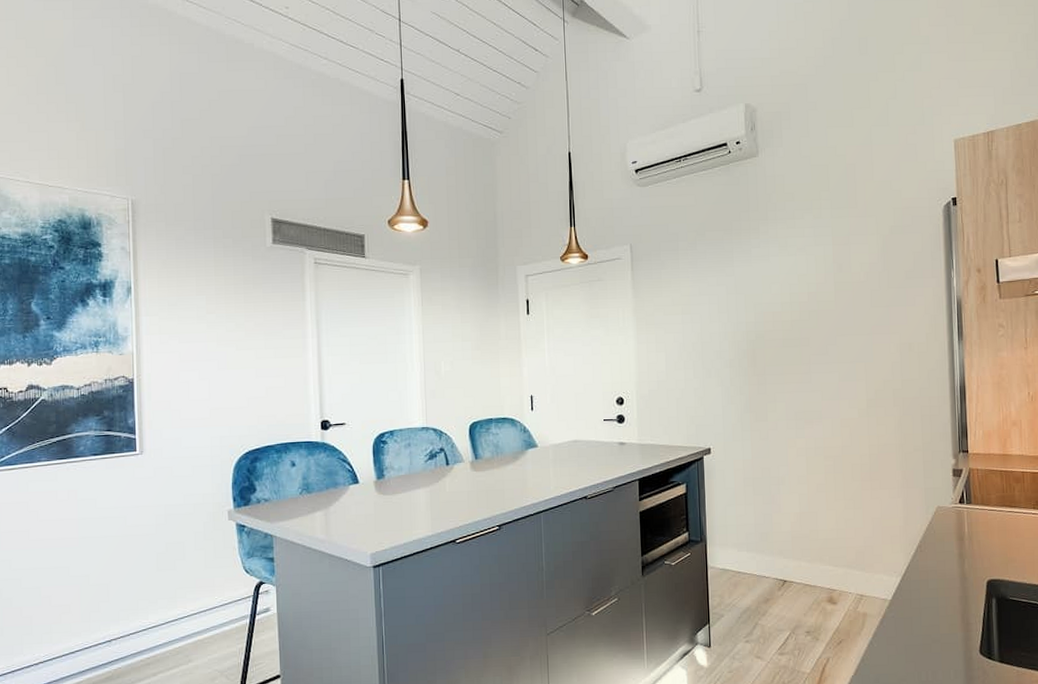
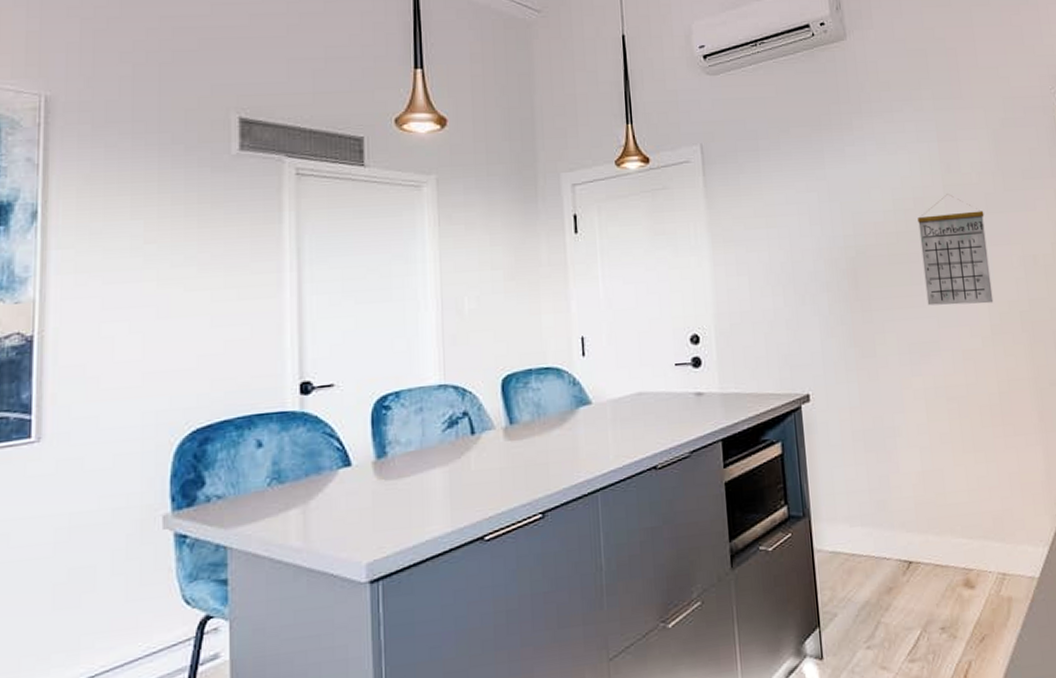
calendar: none [810,290,871,382] -> present [918,194,994,306]

